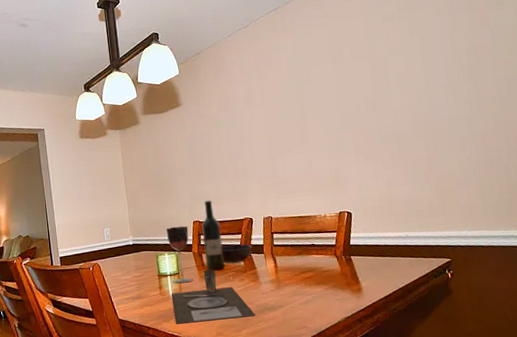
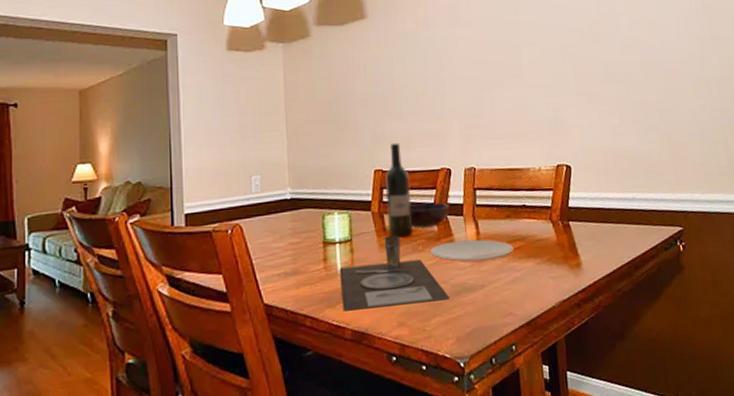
wineglass: present [165,225,193,284] -> none [337,175,370,255]
plate: none [238,271,306,290] -> present [429,239,515,264]

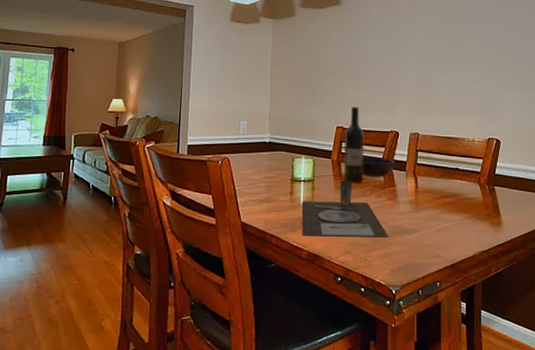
plate: present [429,239,515,264] -> none [375,191,446,211]

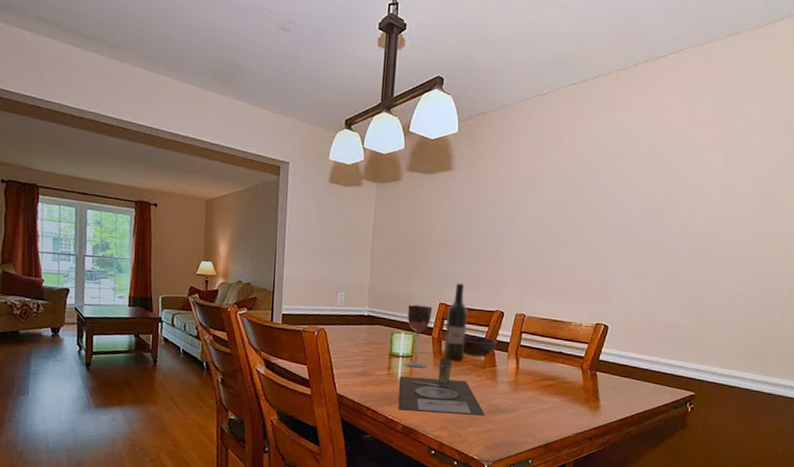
wineglass: none [306,129,330,192] -> present [404,304,433,368]

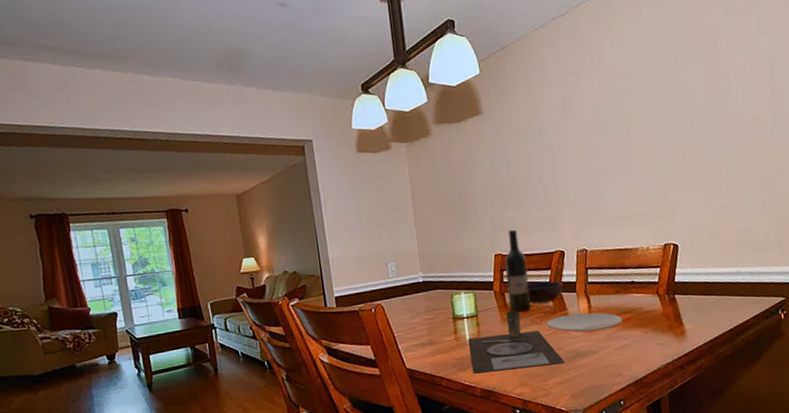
wineglass: present [404,304,433,368] -> none [462,259,494,328]
plate: none [474,371,546,392] -> present [546,312,623,334]

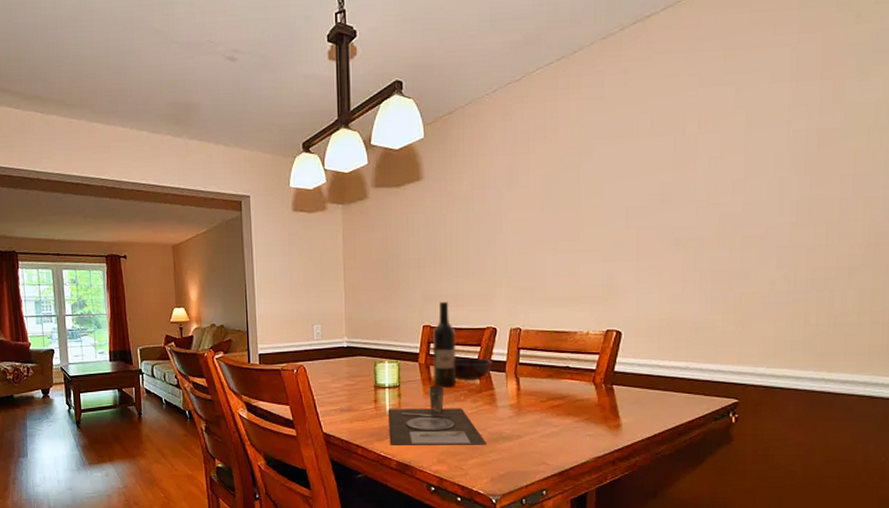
plate: present [546,312,623,334] -> none [470,394,554,415]

